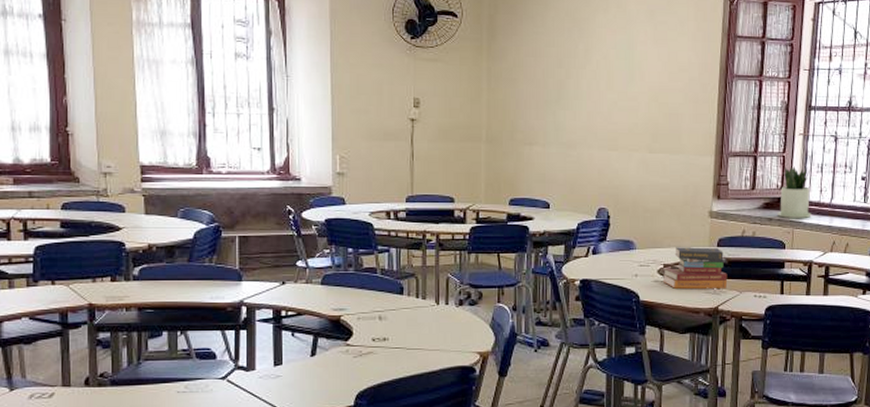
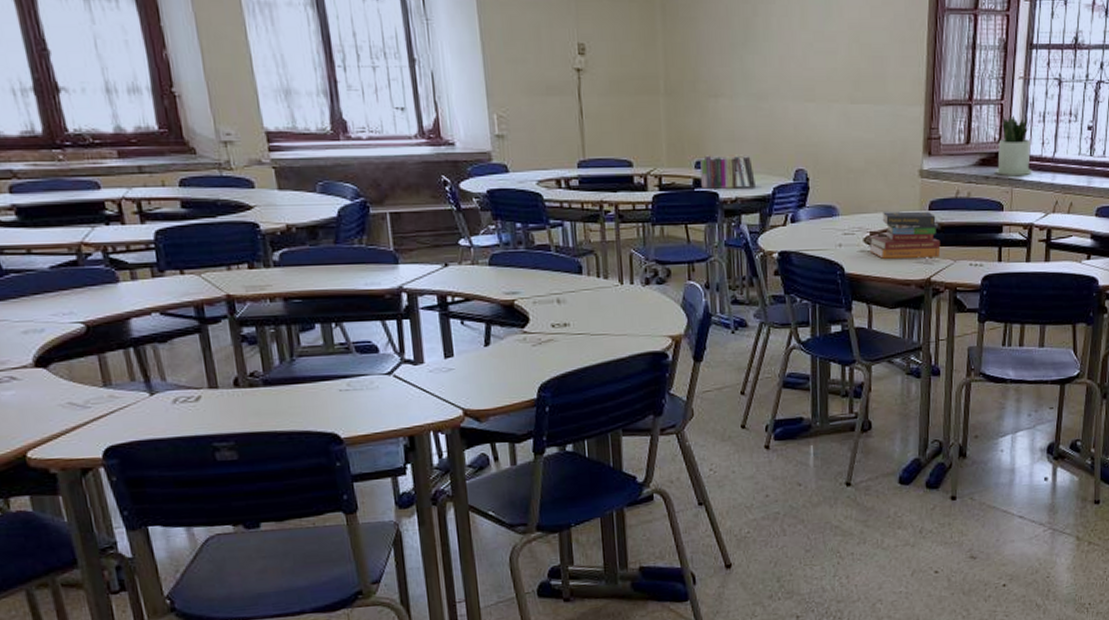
books: none [513,194,563,223] -> present [700,155,757,189]

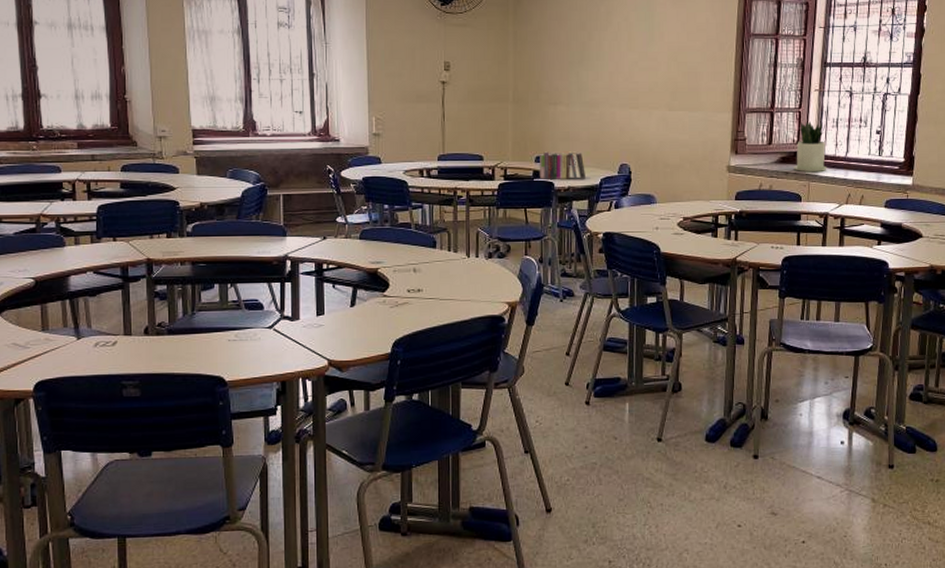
books: present [869,211,941,259] -> none [682,200,746,241]

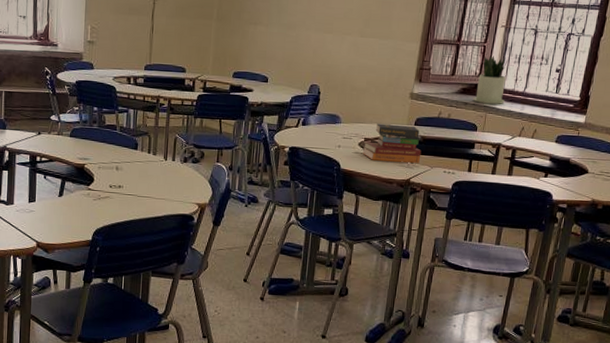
books: present [539,151,587,179] -> none [235,68,279,96]
books: none [682,200,746,241] -> present [362,123,422,163]

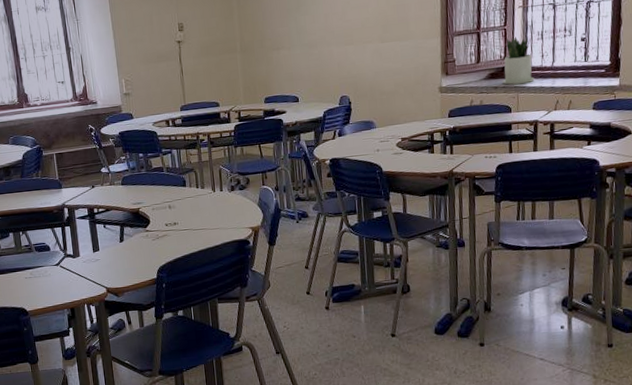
books: present [362,123,422,163] -> none [401,119,460,158]

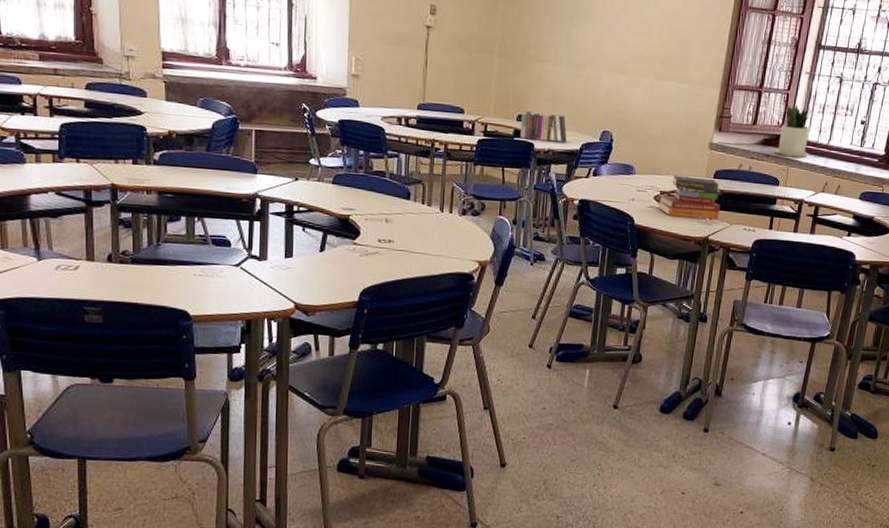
books: none [268,90,311,118] -> present [519,110,568,143]
books: none [401,119,460,158] -> present [657,175,721,219]

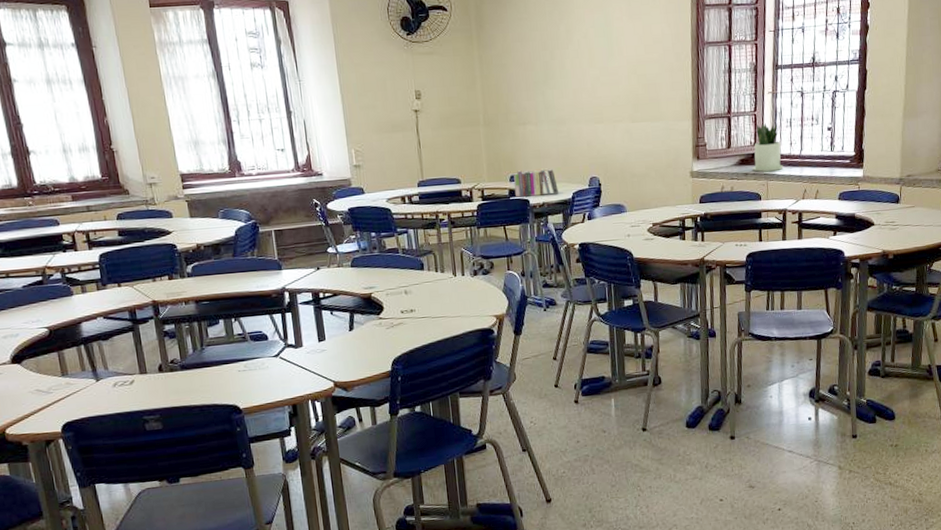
books: present [657,175,721,219] -> none [652,204,711,245]

